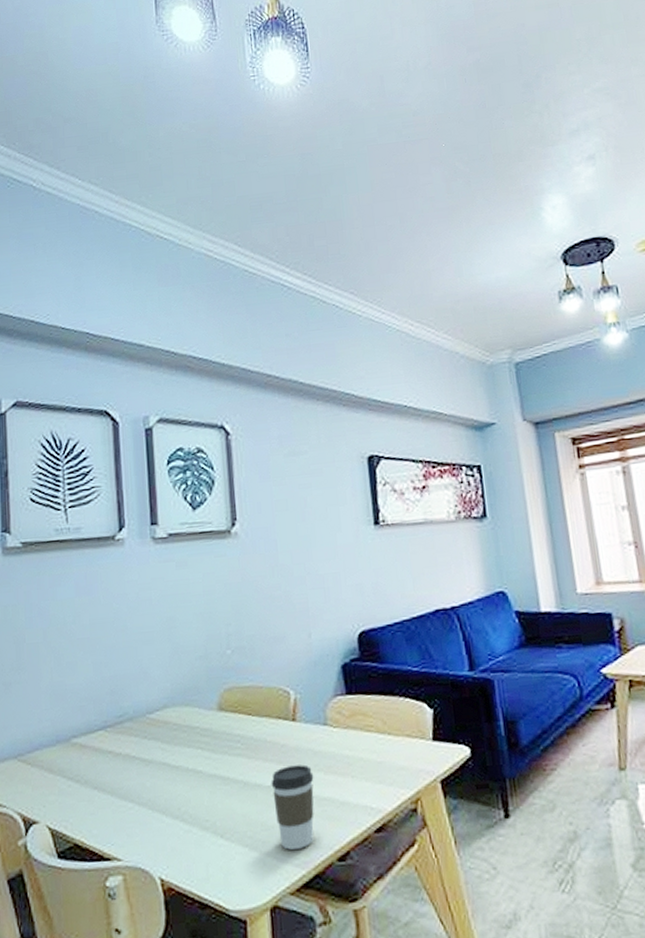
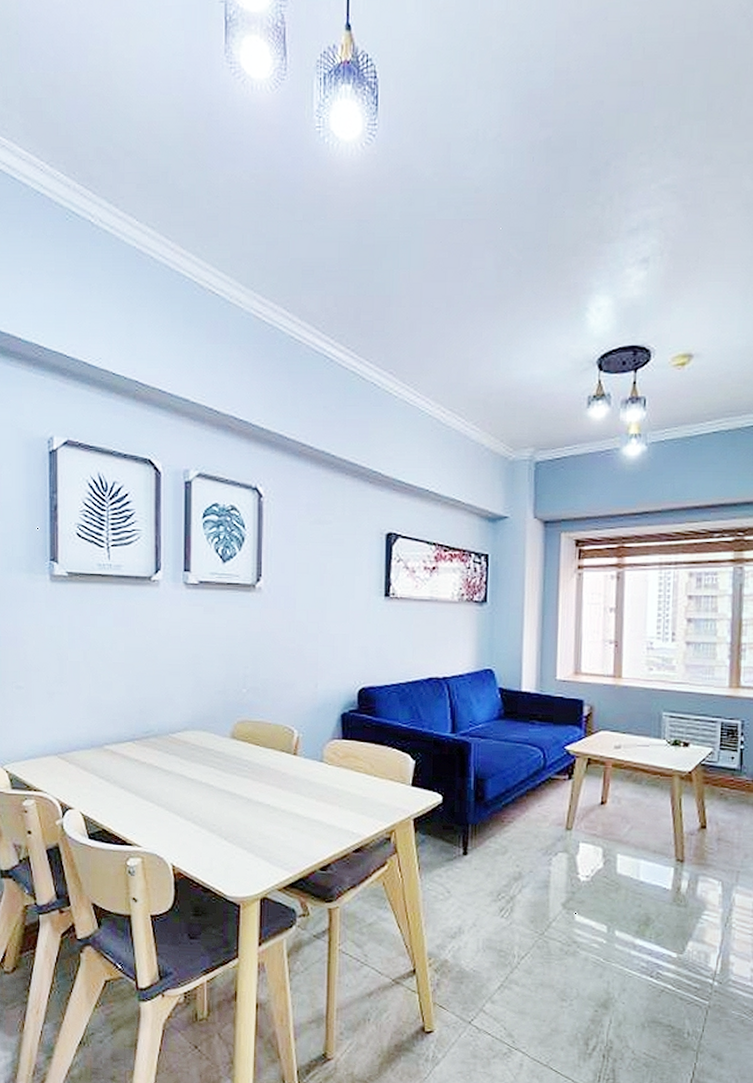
coffee cup: present [271,764,314,850] -> none [270,791,307,857]

